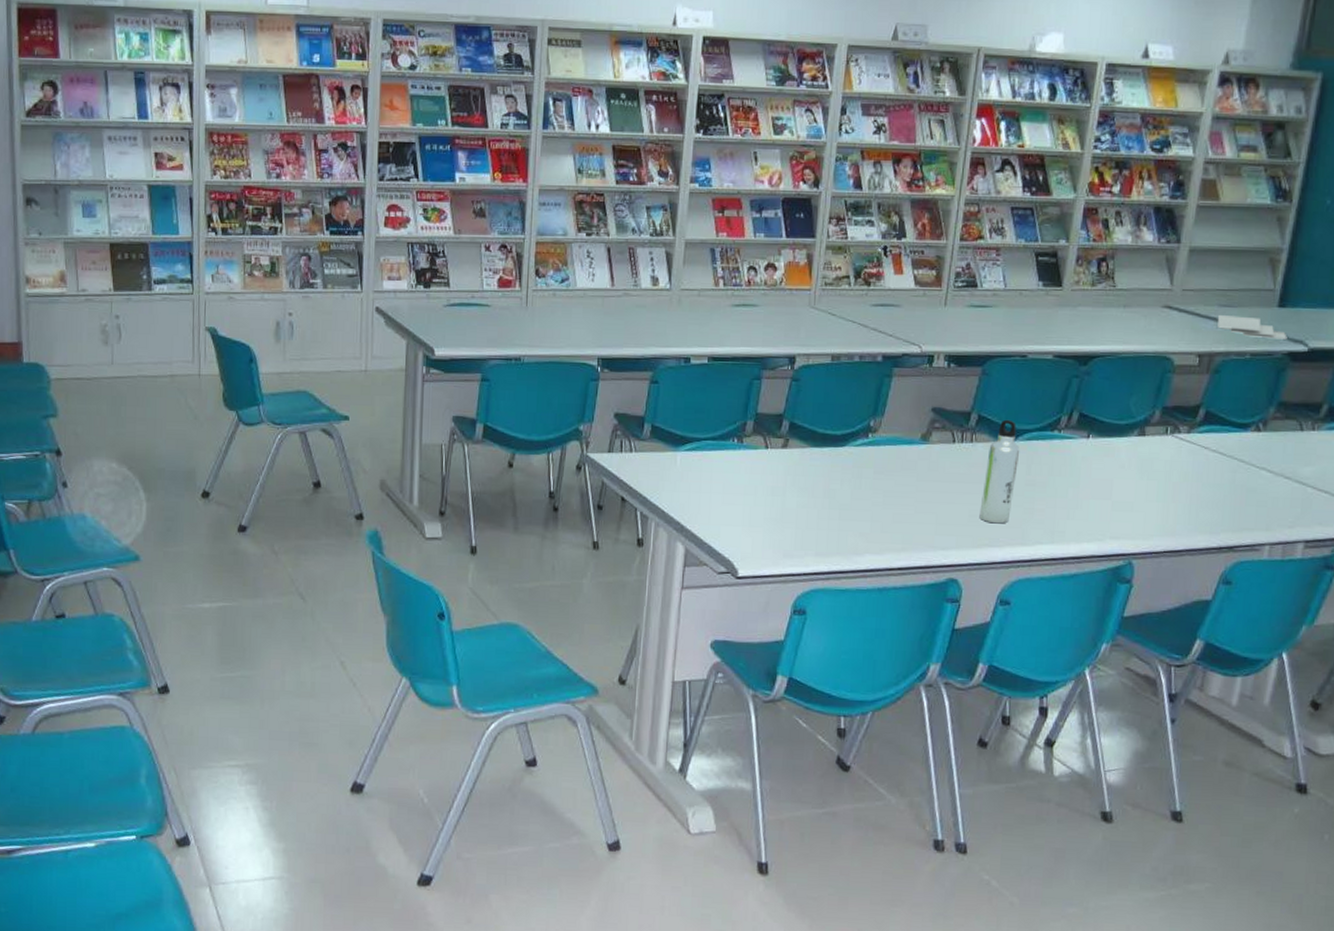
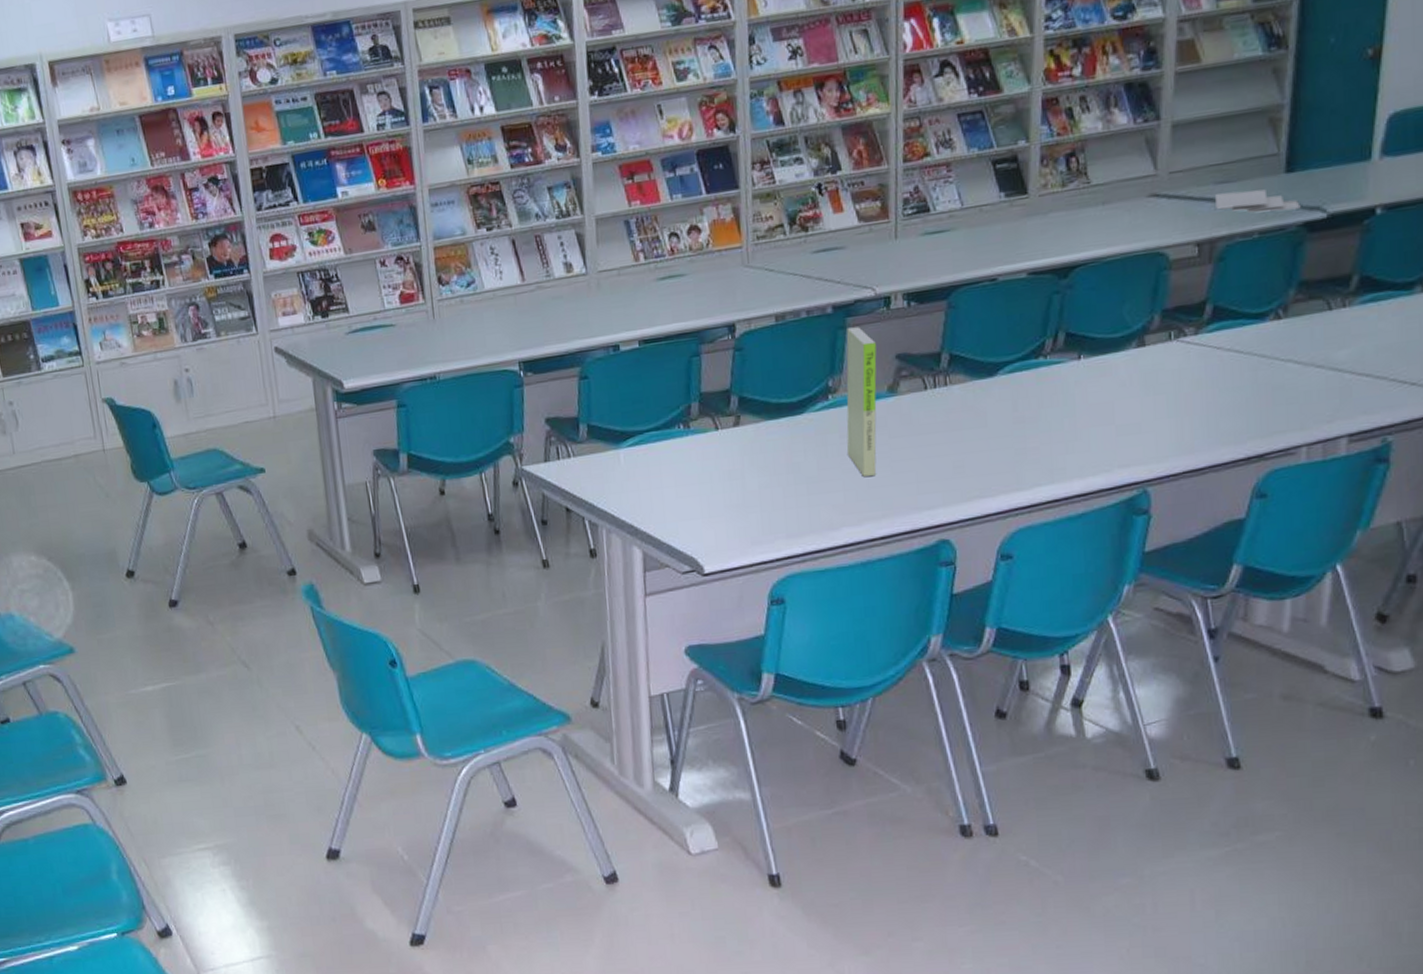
book: none [878,377,916,513] -> present [846,327,877,477]
water bottle: present [979,419,1020,524] -> none [964,353,1003,472]

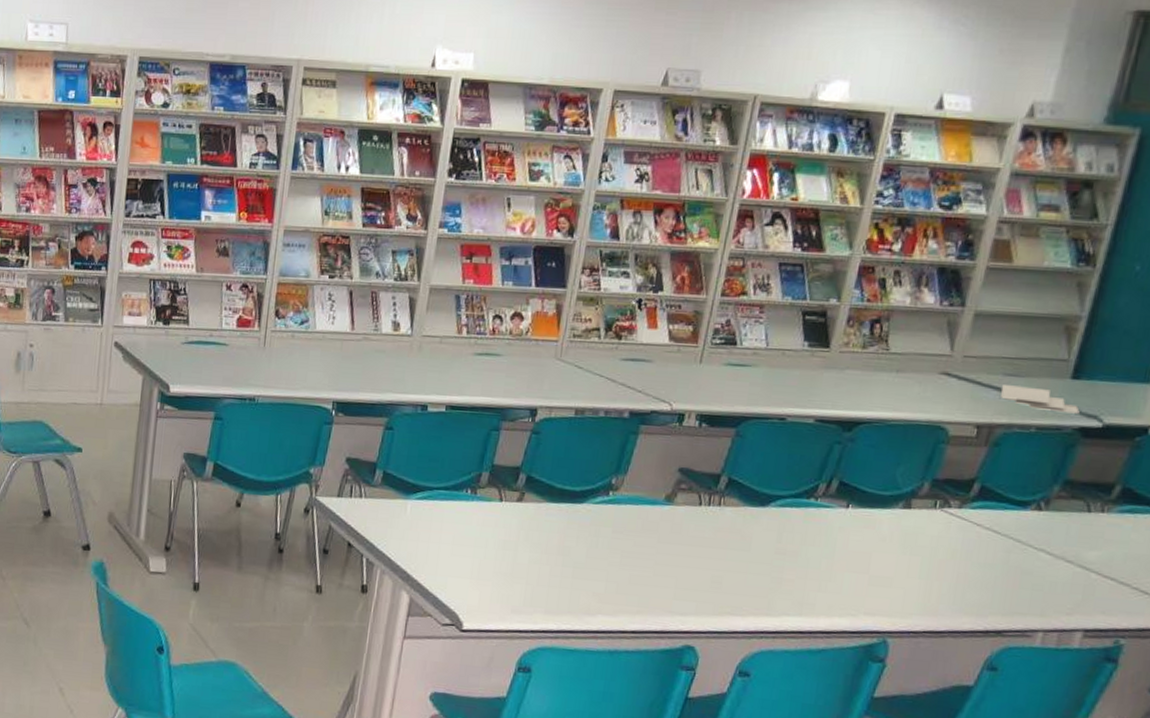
book: present [846,327,877,477] -> none [615,434,663,574]

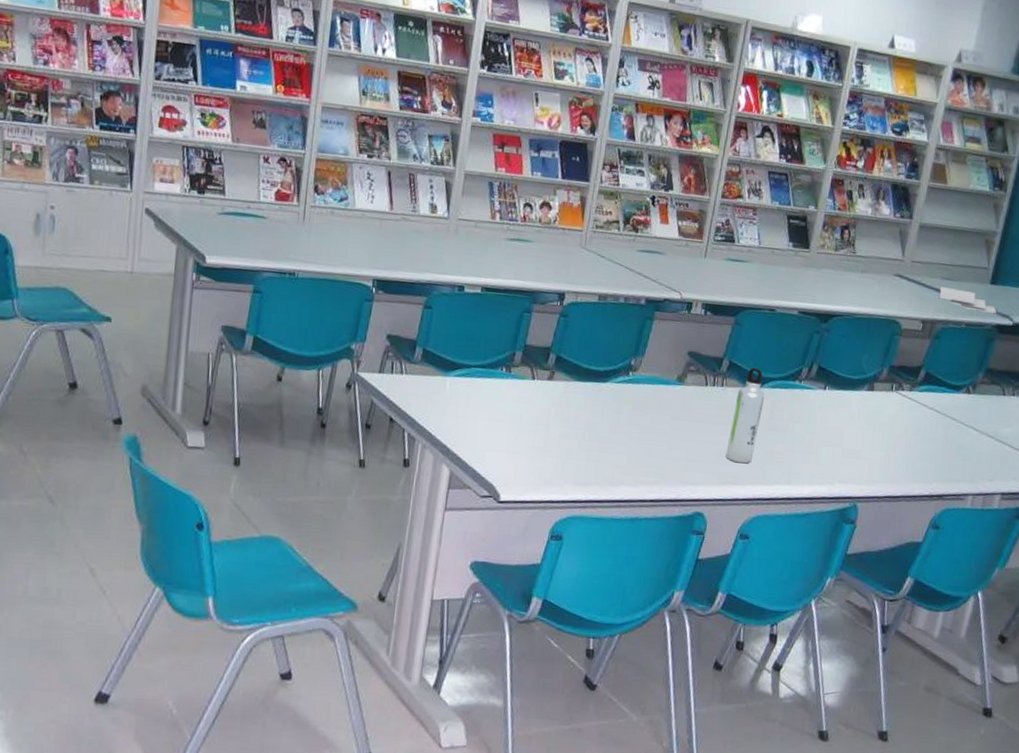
water bottle: none [722,484,772,592] -> present [725,367,765,464]

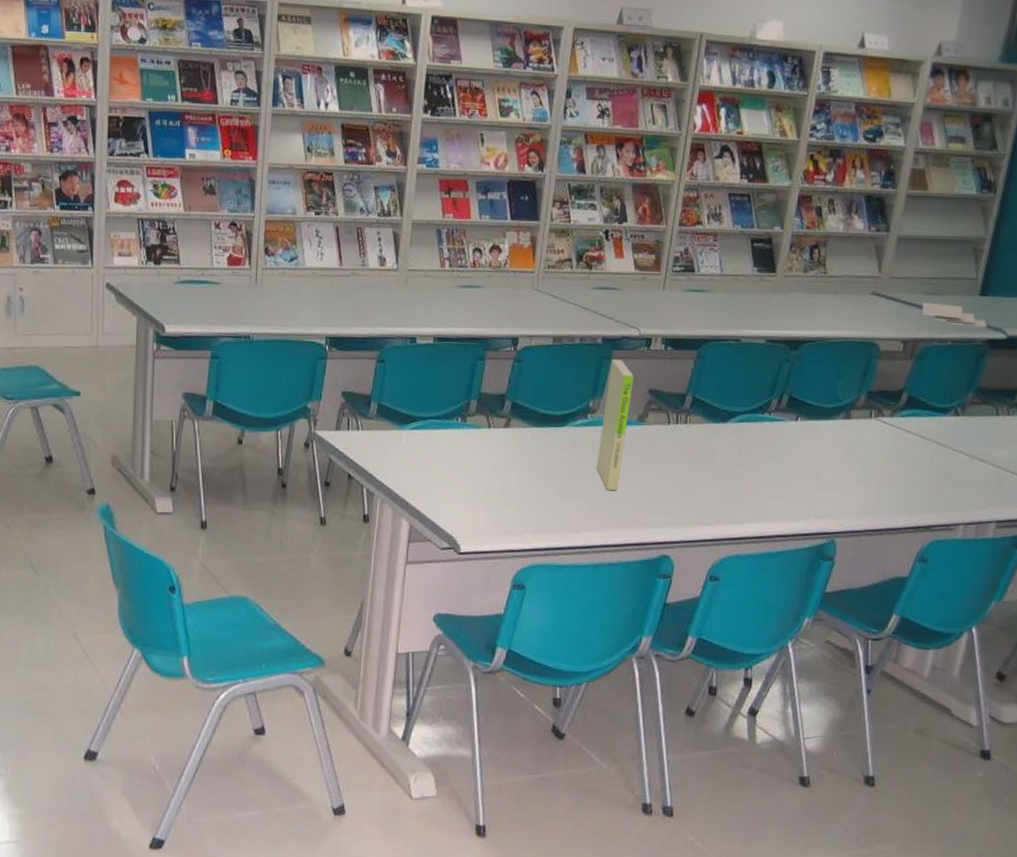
book: none [635,320,675,448] -> present [596,359,634,491]
water bottle: present [725,367,765,464] -> none [692,402,732,503]

